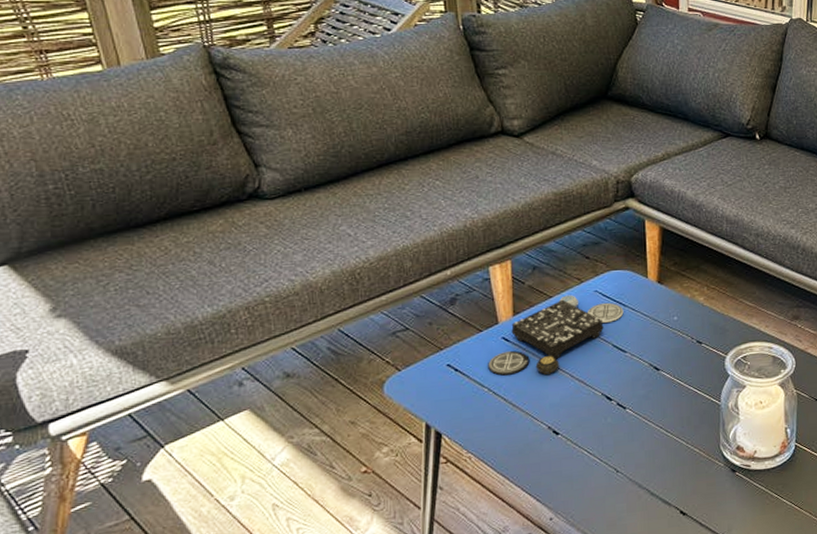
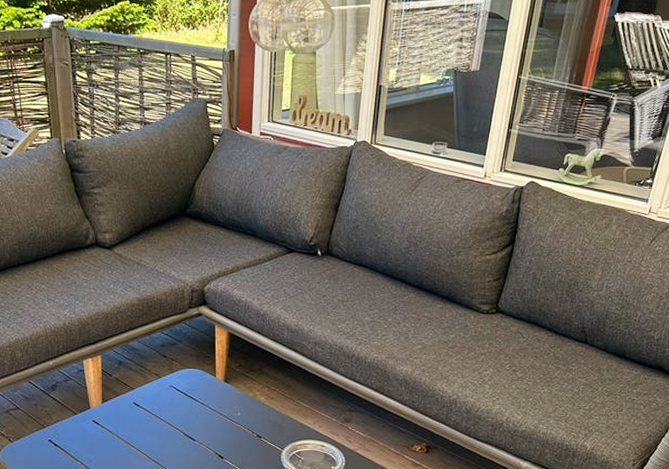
board game: present [488,295,624,376] -> none [81,388,194,454]

